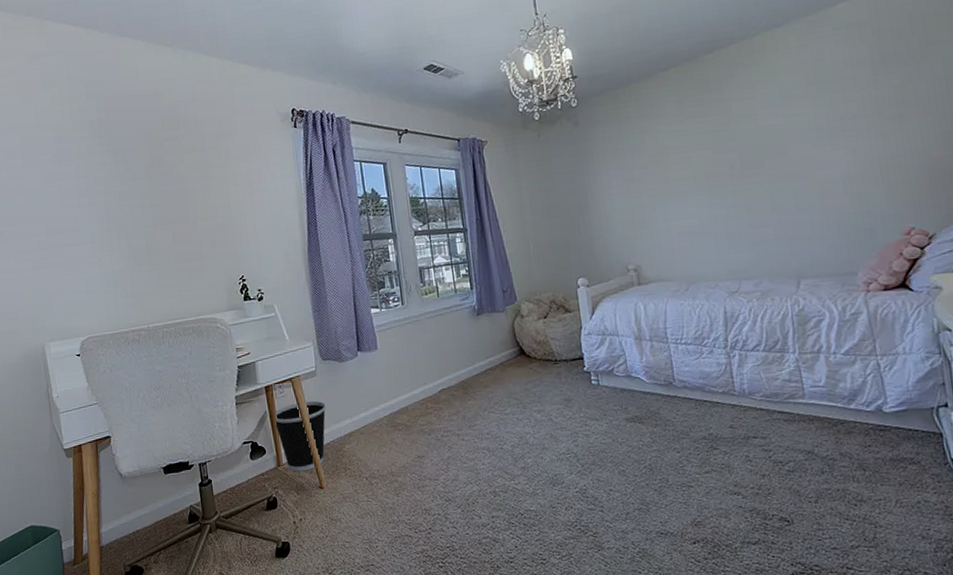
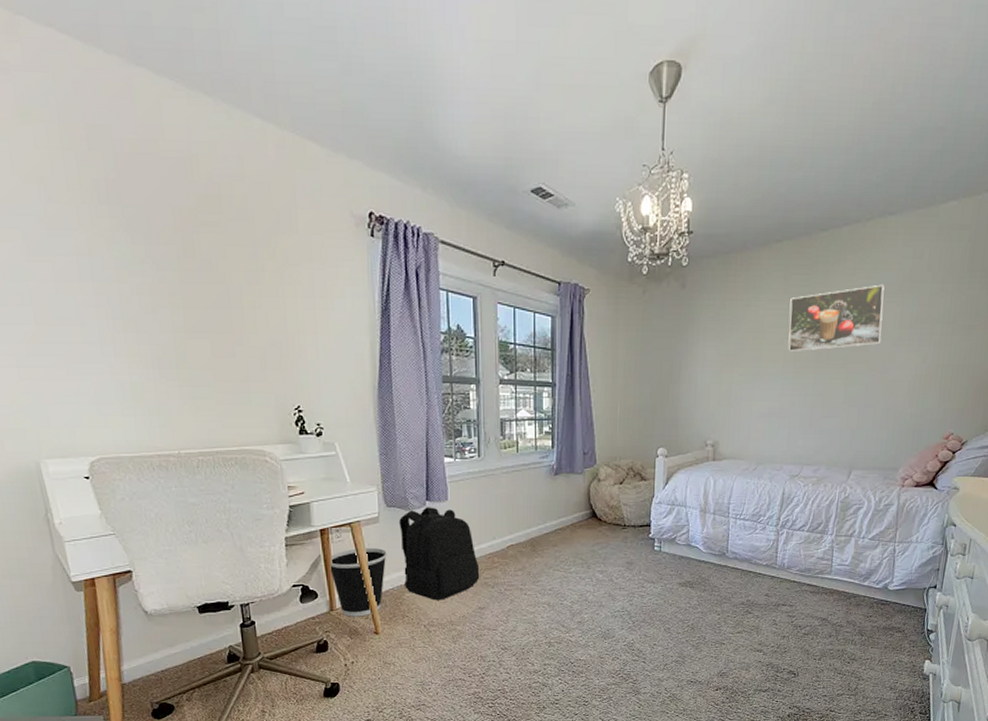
backpack: none [334,357,416,451] -> present [399,507,480,600]
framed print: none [688,90,799,168] -> present [788,284,885,351]

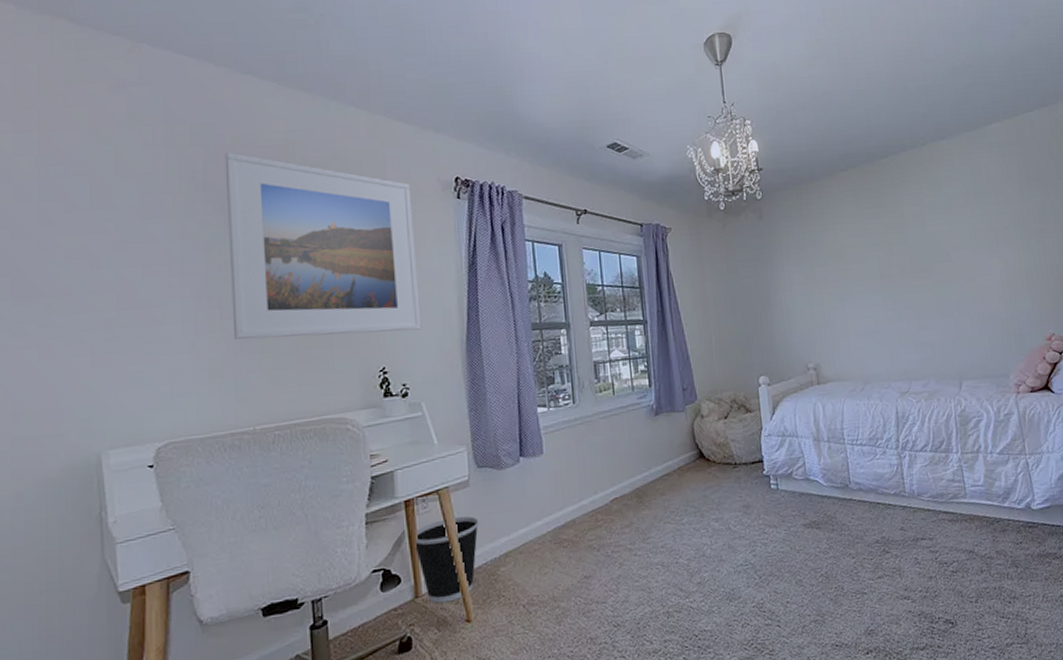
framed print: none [125,160,335,372] -> present [224,152,422,340]
backpack: present [399,507,480,600] -> none [491,463,583,573]
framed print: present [788,284,885,351] -> none [865,199,961,268]

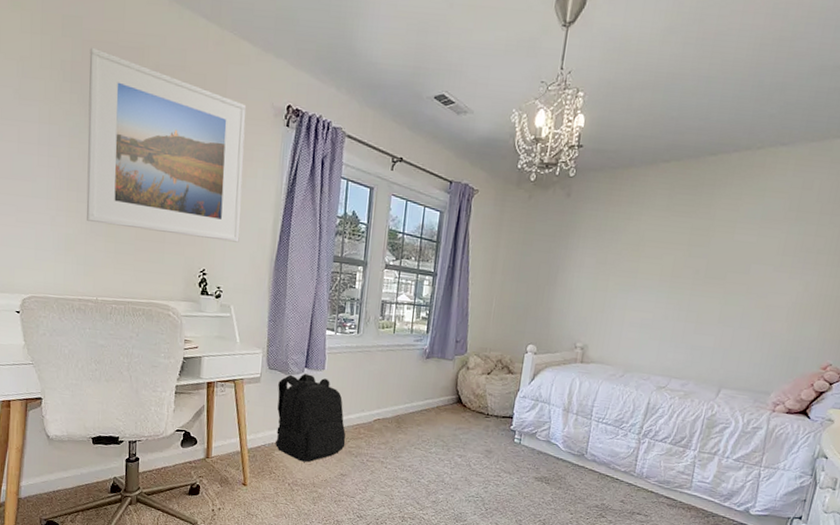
wastebasket: present [413,516,479,604] -> none [210,403,264,468]
backpack: none [491,463,583,573] -> present [275,373,346,462]

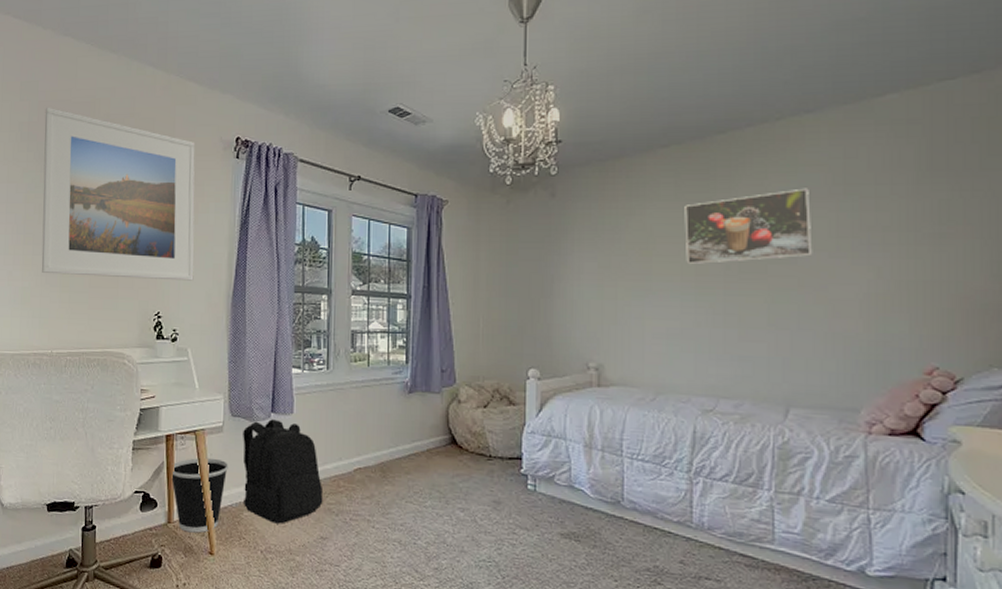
wastebasket: none [210,403,264,468] -> present [170,457,228,533]
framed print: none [666,211,770,269] -> present [684,188,813,264]

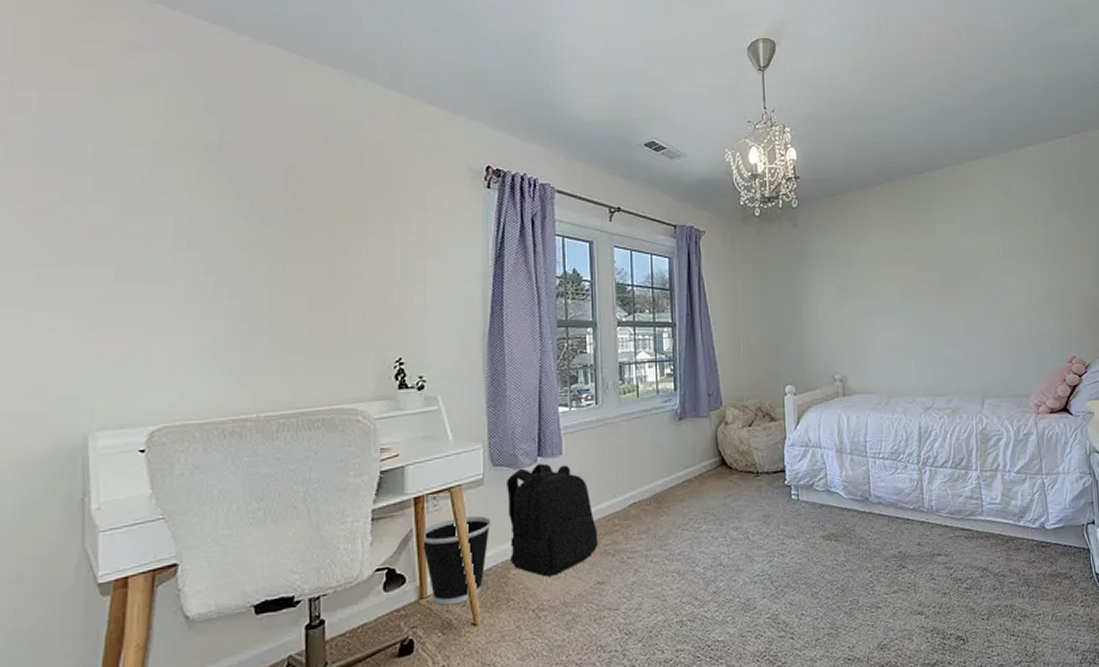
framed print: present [41,107,196,281] -> none [241,124,442,322]
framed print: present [684,188,813,264] -> none [898,219,990,283]

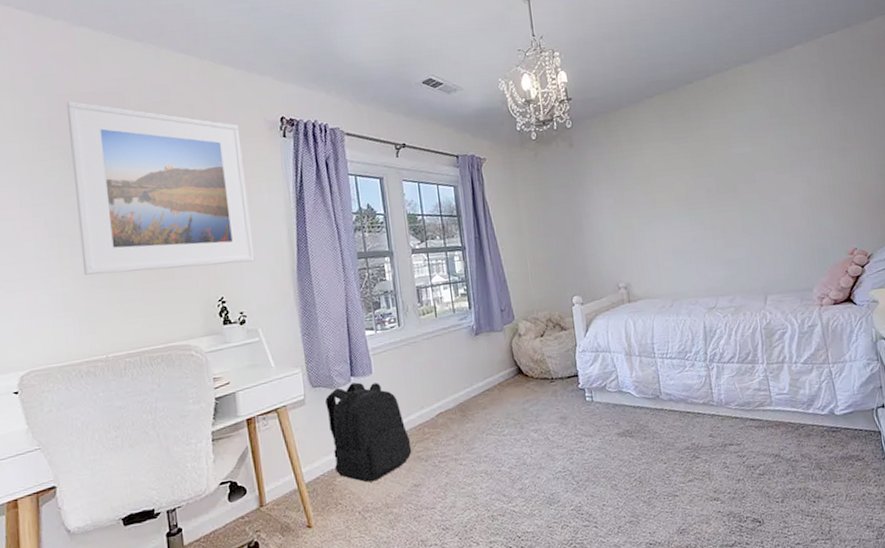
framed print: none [241,124,442,322] -> present [66,100,255,275]
wastebasket: present [421,515,491,606] -> none [256,431,316,512]

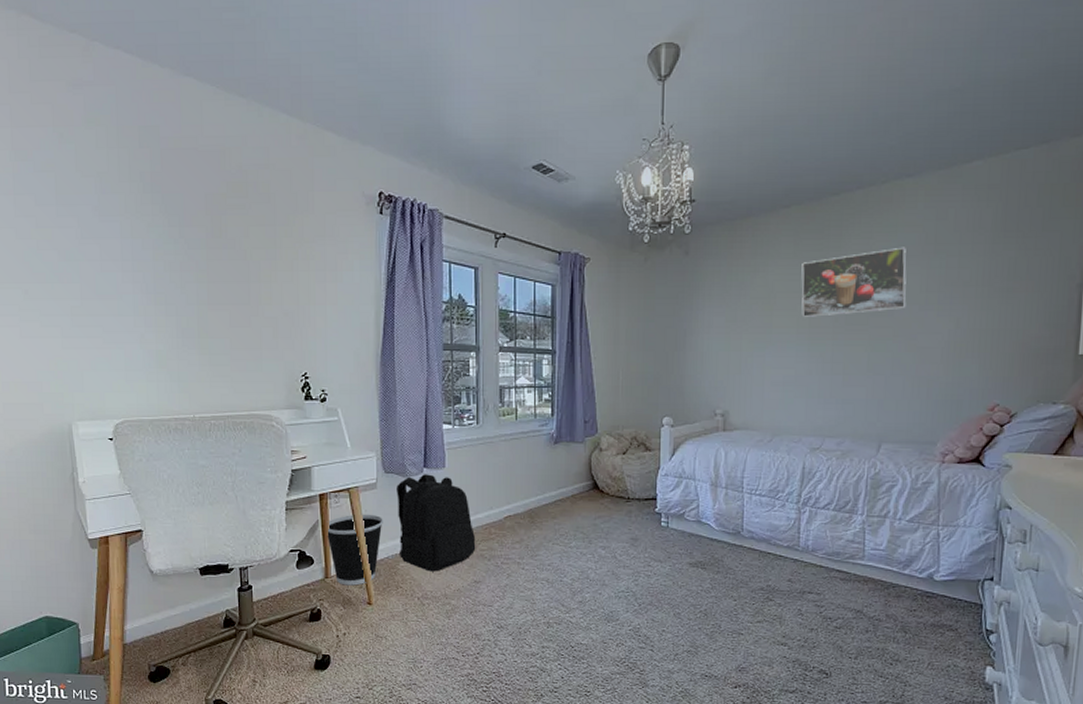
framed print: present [66,100,255,275] -> none [169,155,341,340]
wastebasket: none [256,431,316,512] -> present [325,514,383,586]
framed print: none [671,122,765,191] -> present [801,247,907,317]

